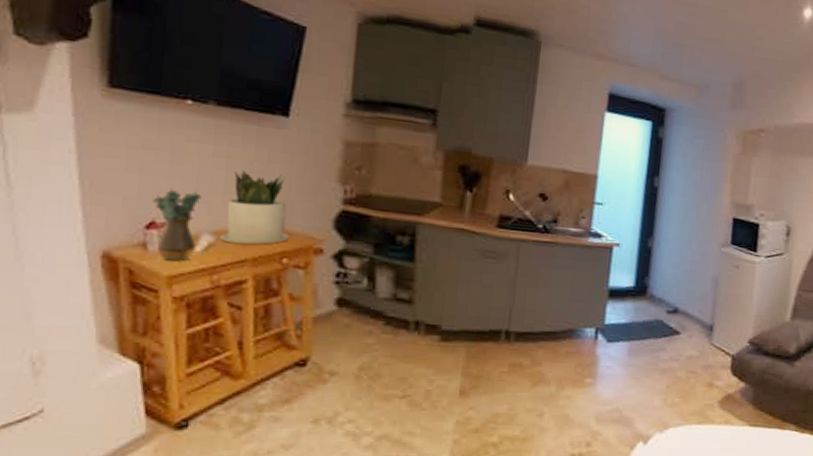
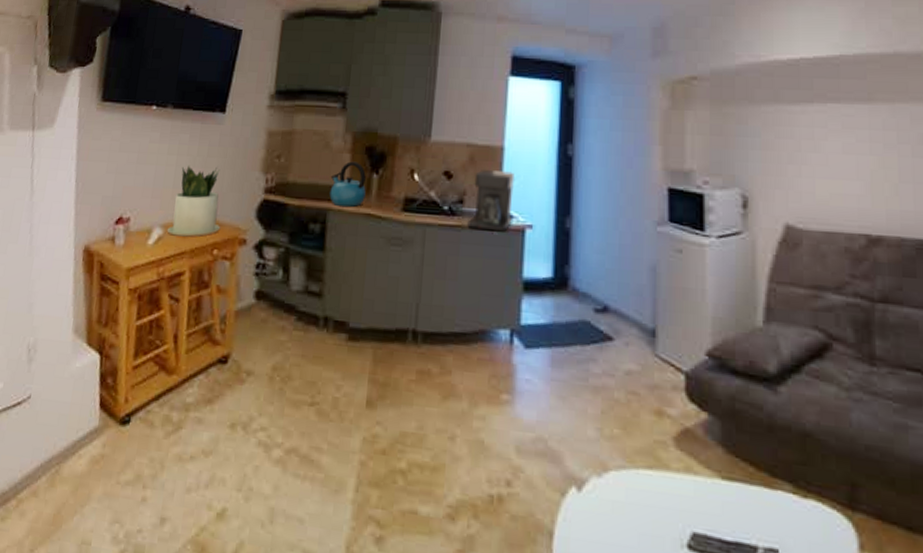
vase: present [153,187,202,261] -> none [121,185,157,254]
kettle: none [419,178,459,223] -> present [329,161,366,208]
coffee maker: none [560,193,606,249] -> present [467,169,514,233]

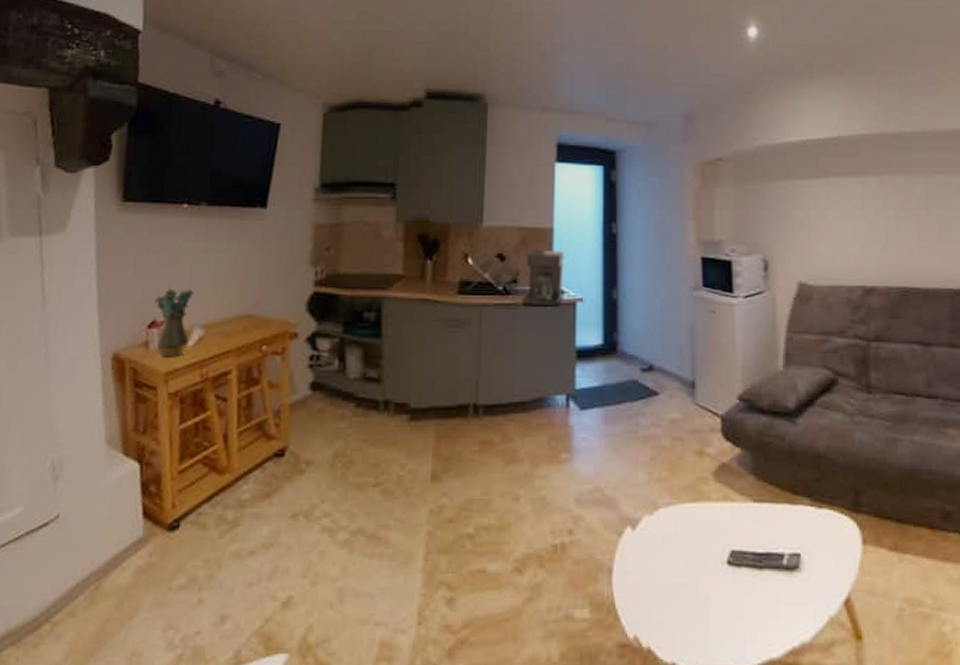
vase: none [121,185,157,254] -> present [154,287,194,357]
planter: present [166,166,221,237] -> none [208,264,269,335]
kettle: present [329,161,366,208] -> none [383,250,420,294]

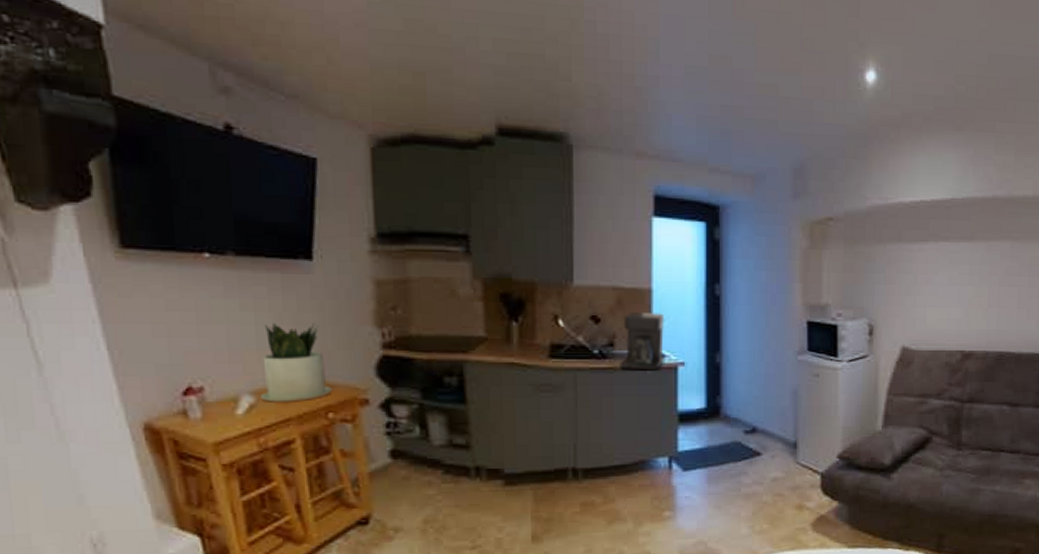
vase: present [154,287,194,357] -> none [186,349,237,427]
planter: none [208,264,269,335] -> present [259,324,333,402]

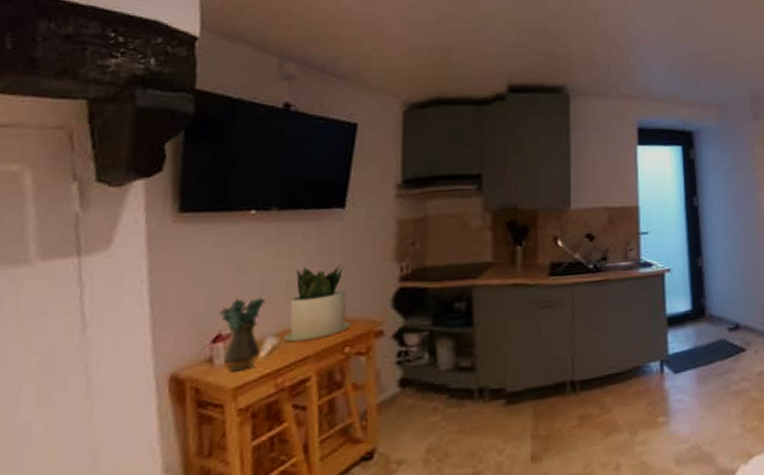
vase: none [186,349,237,427] -> present [219,296,266,372]
coffee maker: present [619,311,664,372] -> none [612,226,652,281]

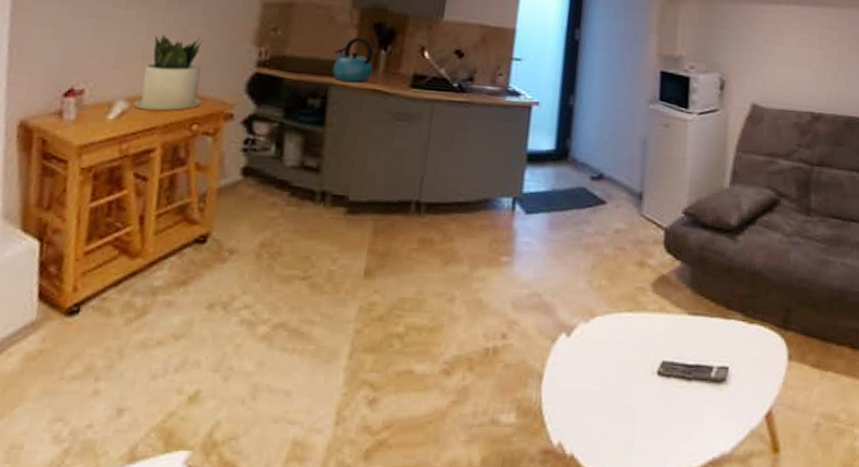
vase: present [219,296,266,372] -> none [71,54,121,130]
kettle: none [473,237,511,282] -> present [332,37,373,84]

